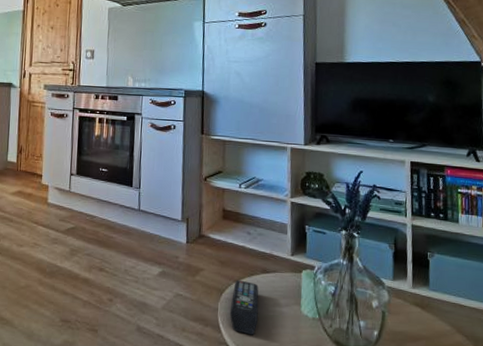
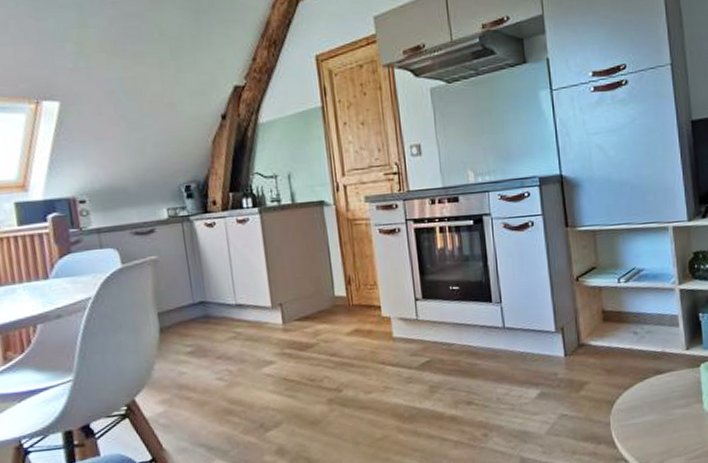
remote control: present [229,280,259,335] -> none [624,386,656,445]

